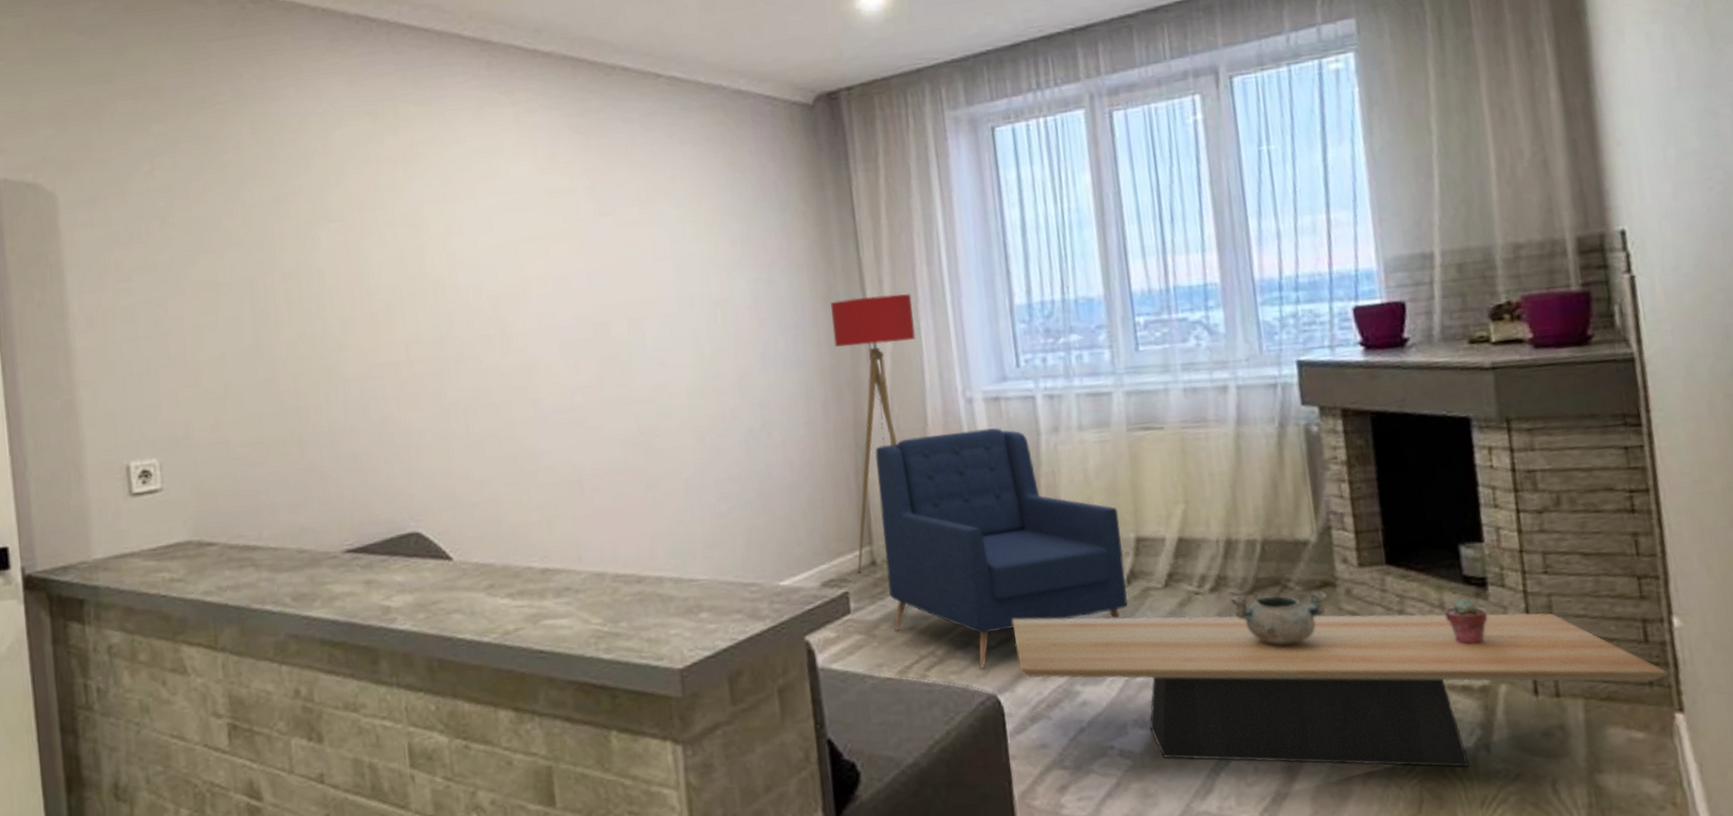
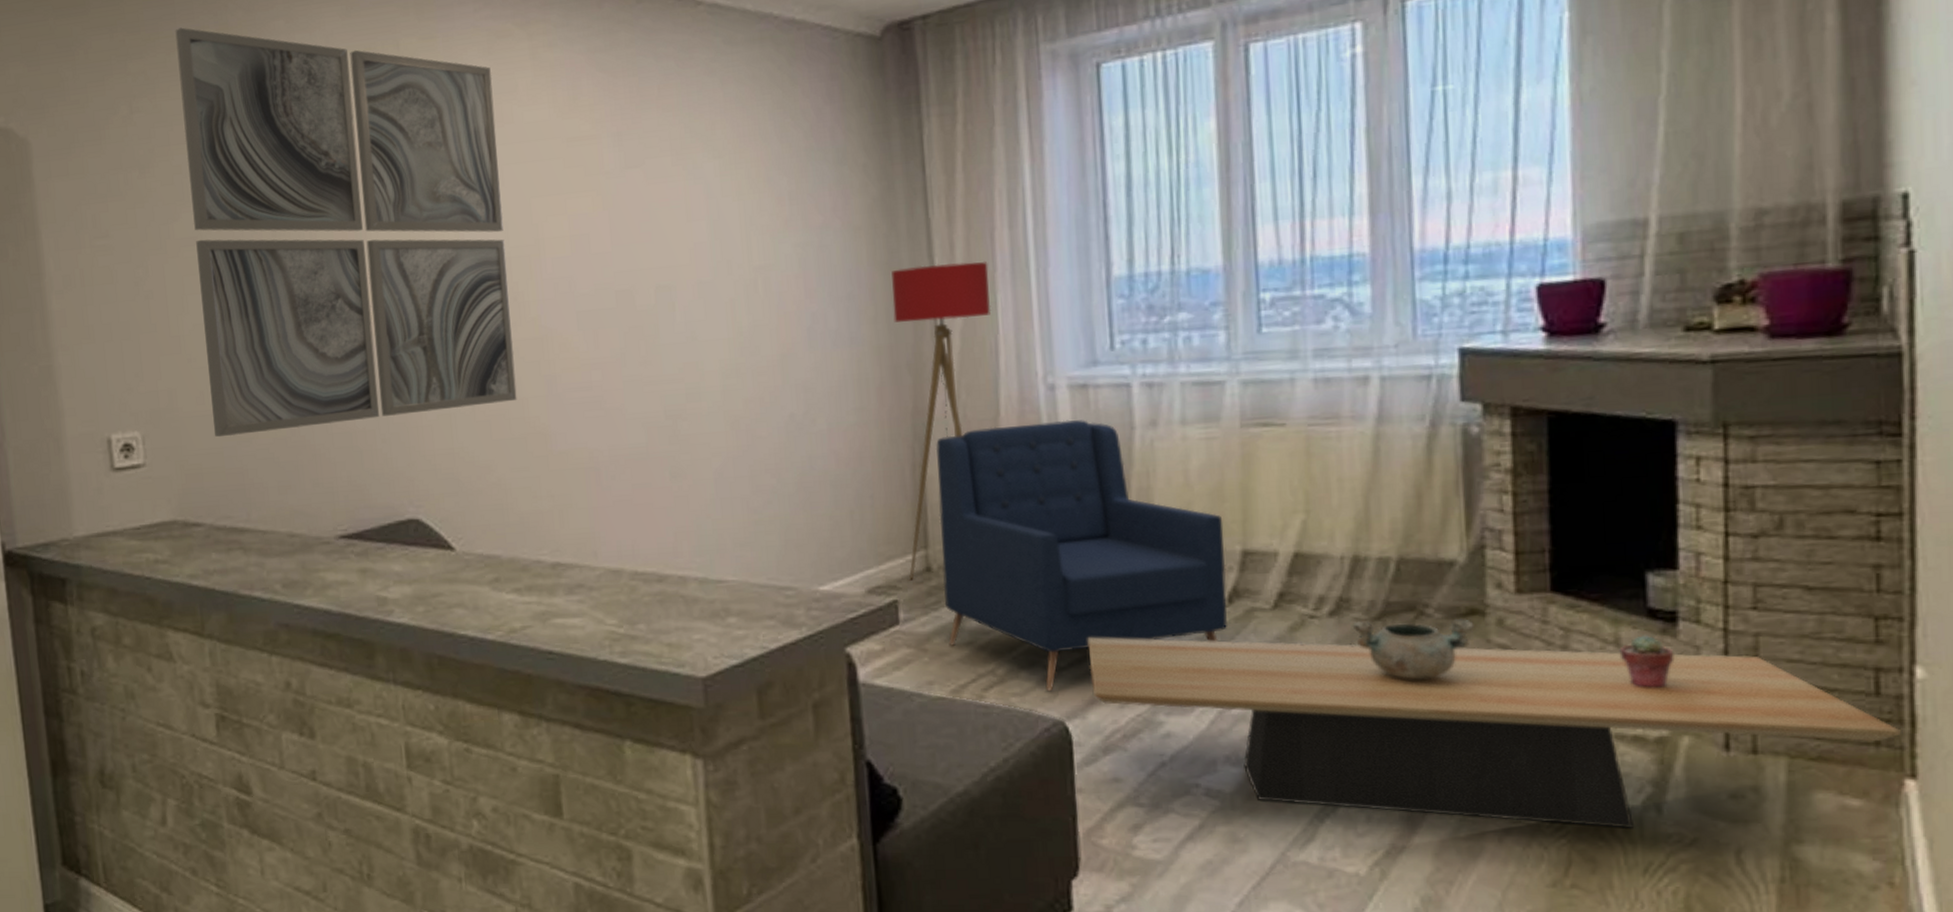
wall art: none [194,94,508,462] -> present [175,27,517,437]

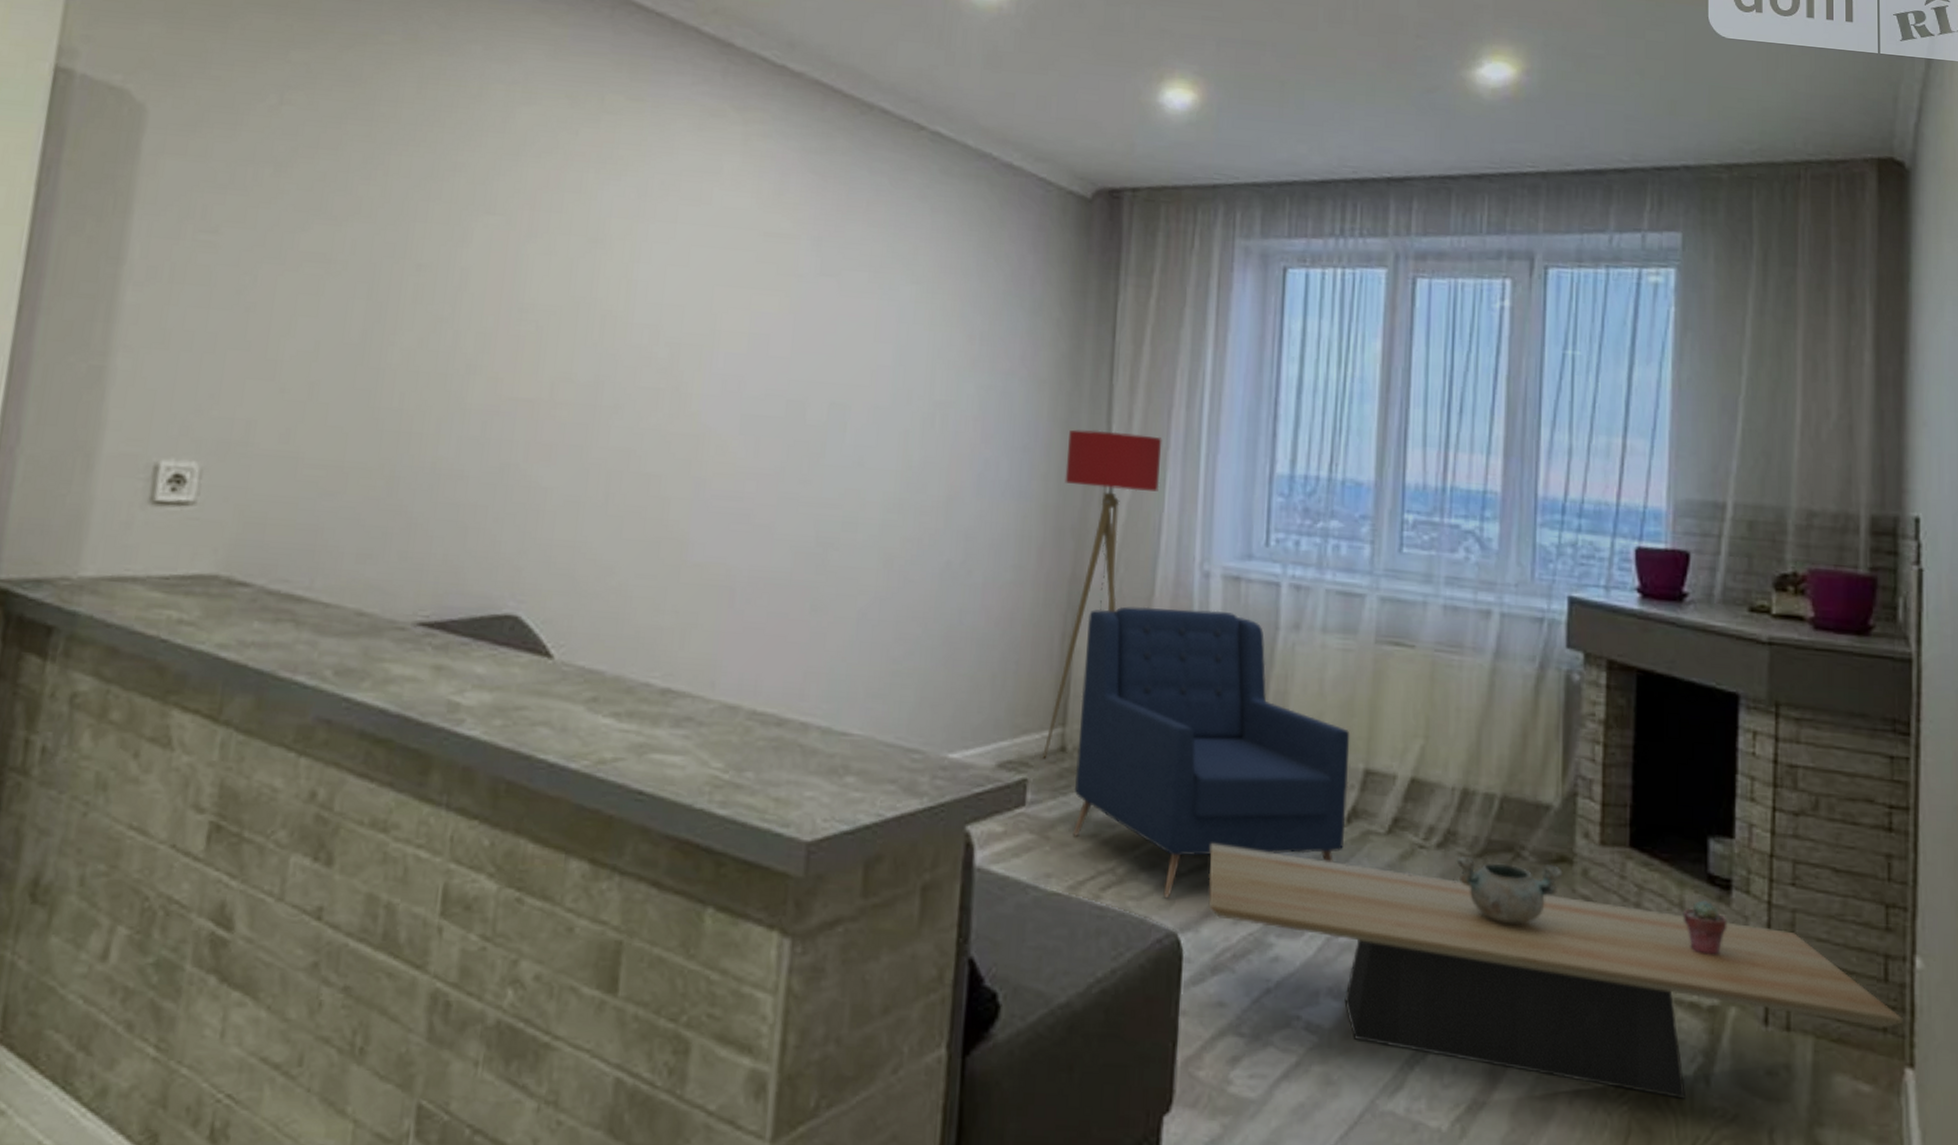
wall art: present [175,27,517,437] -> none [293,27,698,500]

